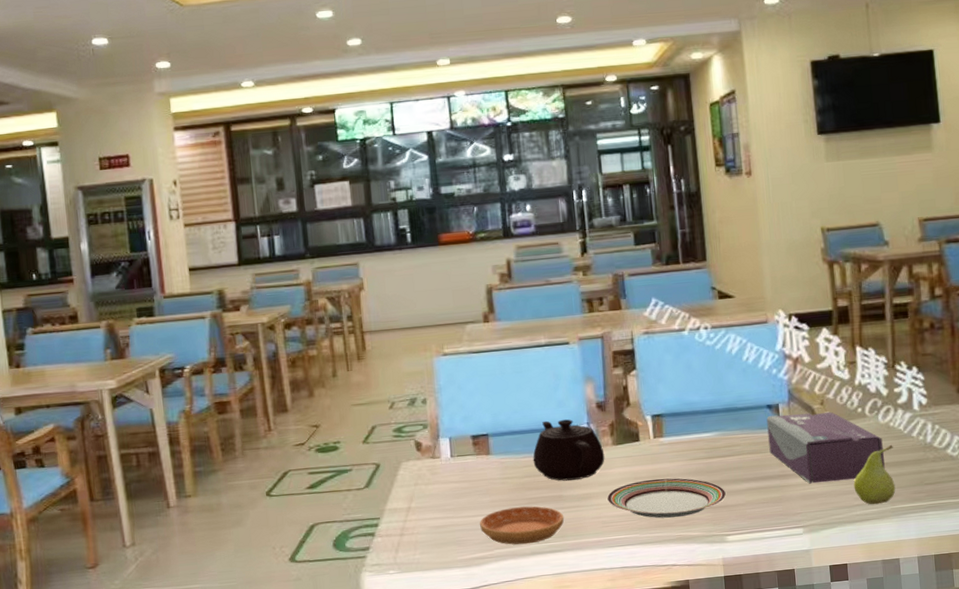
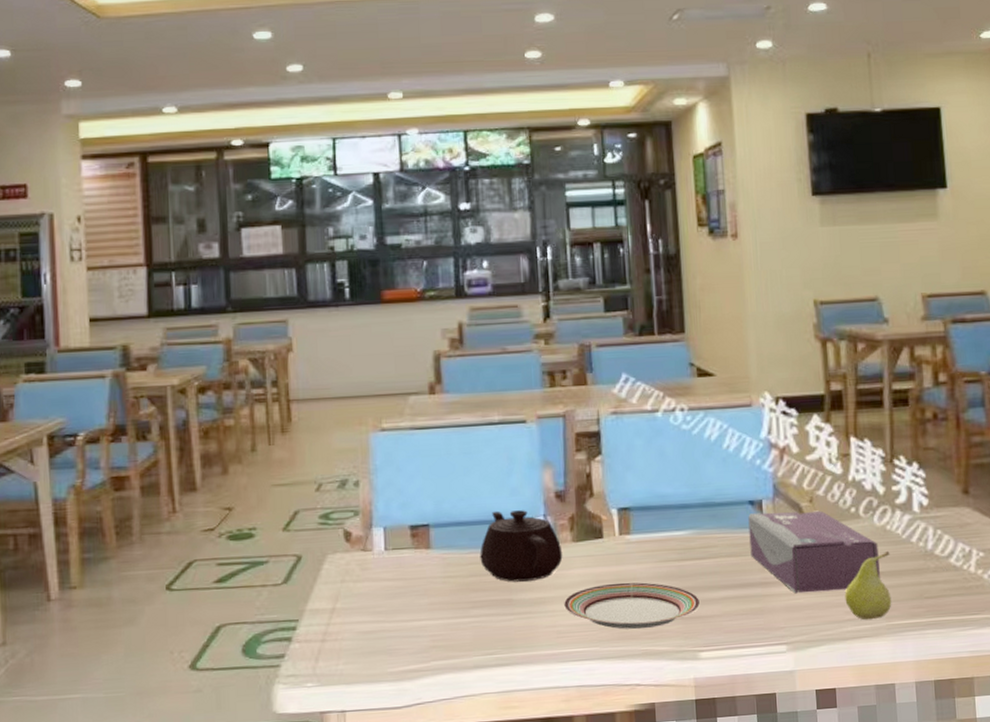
saucer: present [480,506,565,545] -> none [415,610,514,656]

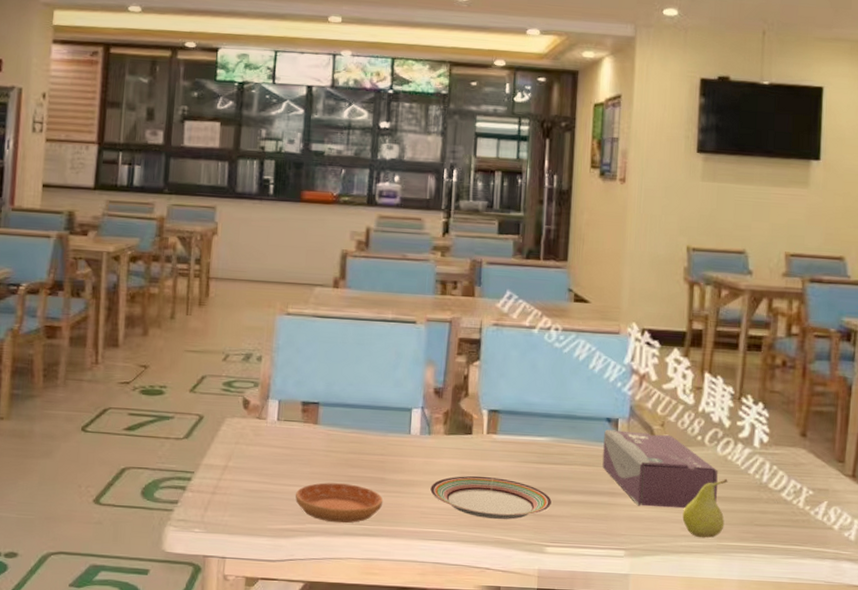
saucer: none [415,610,514,656] -> present [295,482,384,524]
teapot: present [480,510,563,582] -> none [360,398,435,465]

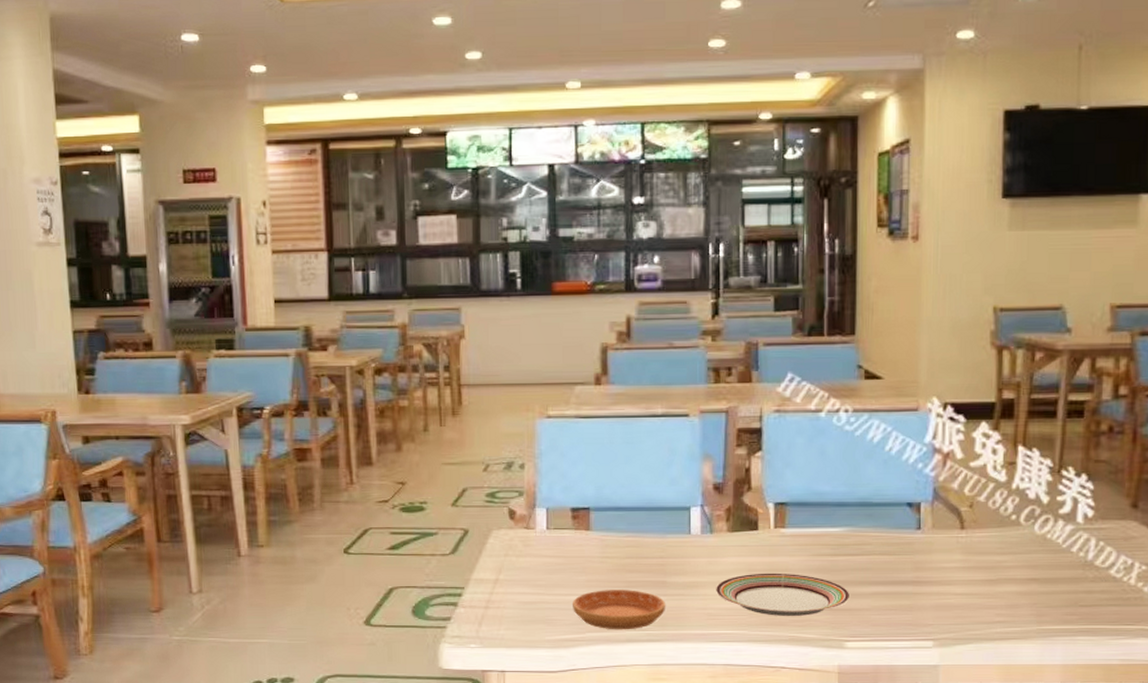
tissue box: present [602,429,718,509] -> none [904,515,1036,594]
fruit: present [682,478,728,538] -> none [997,558,1048,623]

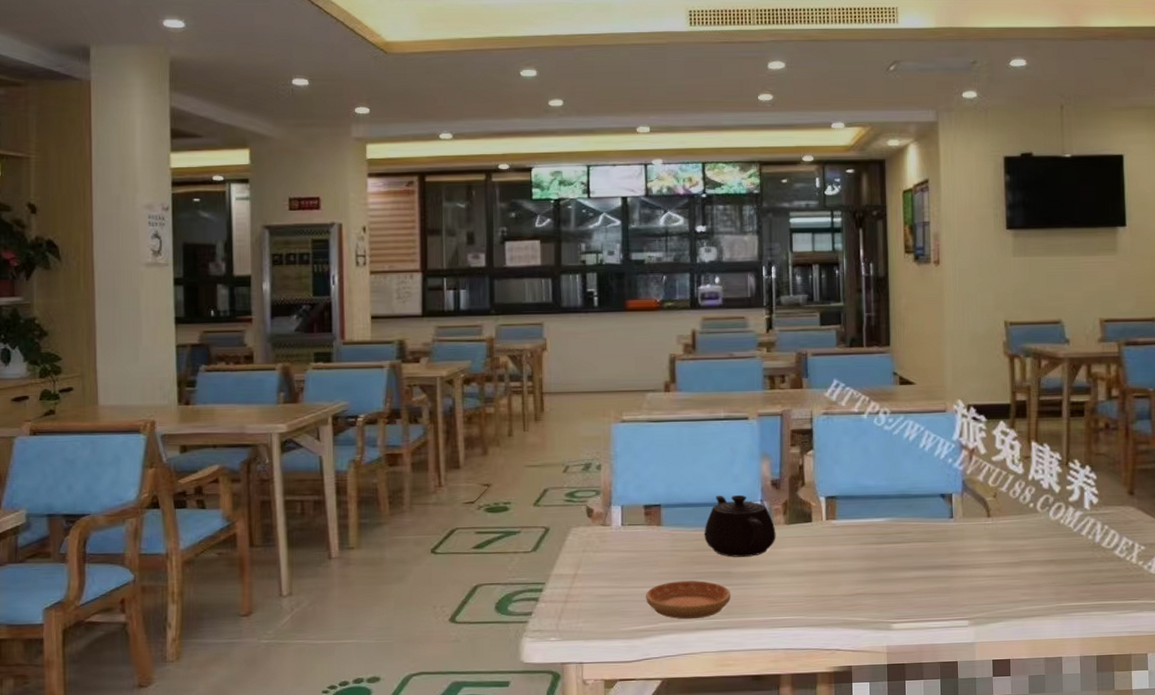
teapot: none [637,498,717,566] -> present [704,495,776,557]
plate: present [716,572,851,616] -> none [776,561,895,601]

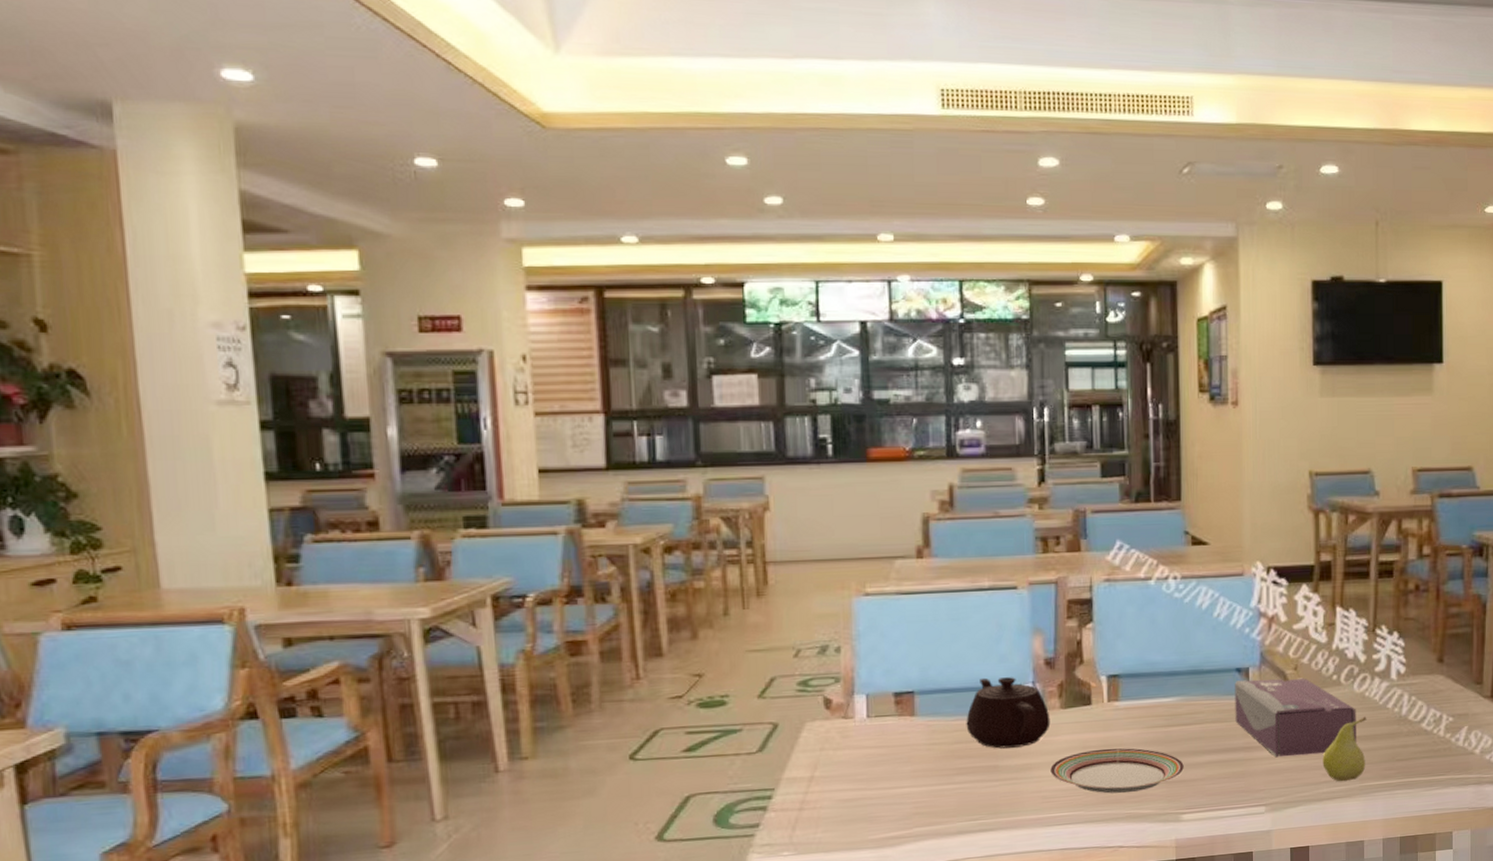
saucer: present [646,580,732,620] -> none [898,777,999,823]
plate: none [776,561,895,601] -> present [1050,748,1185,794]
tissue box: none [939,504,1053,576] -> present [1235,678,1356,758]
fruit: none [1021,541,1062,602] -> present [1322,716,1367,782]

